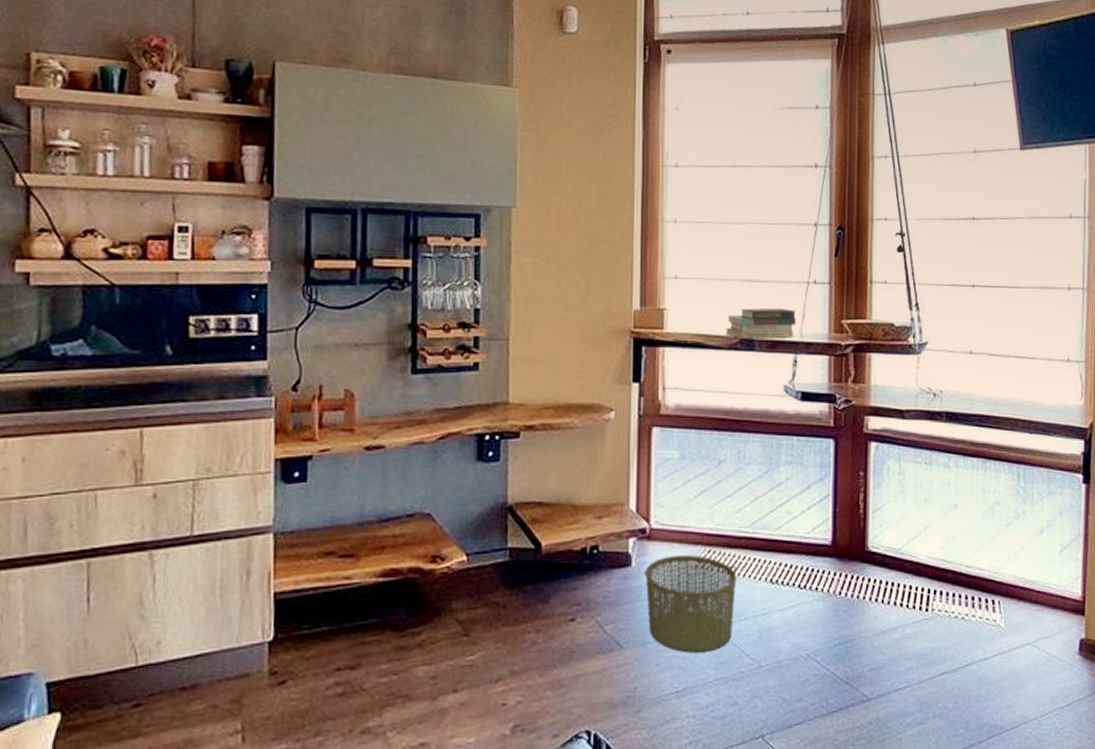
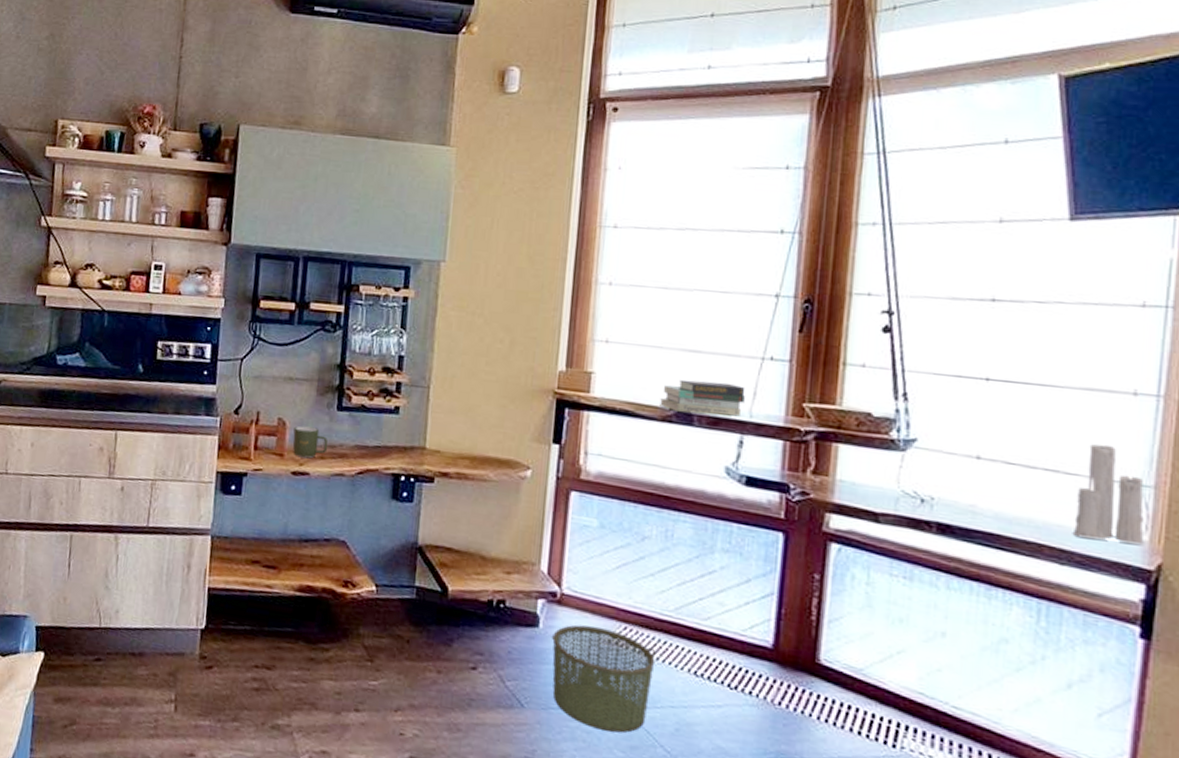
mug: none [363,395,404,430] -> present [292,425,328,459]
candle: none [1036,324,1081,410] -> present [1072,435,1145,545]

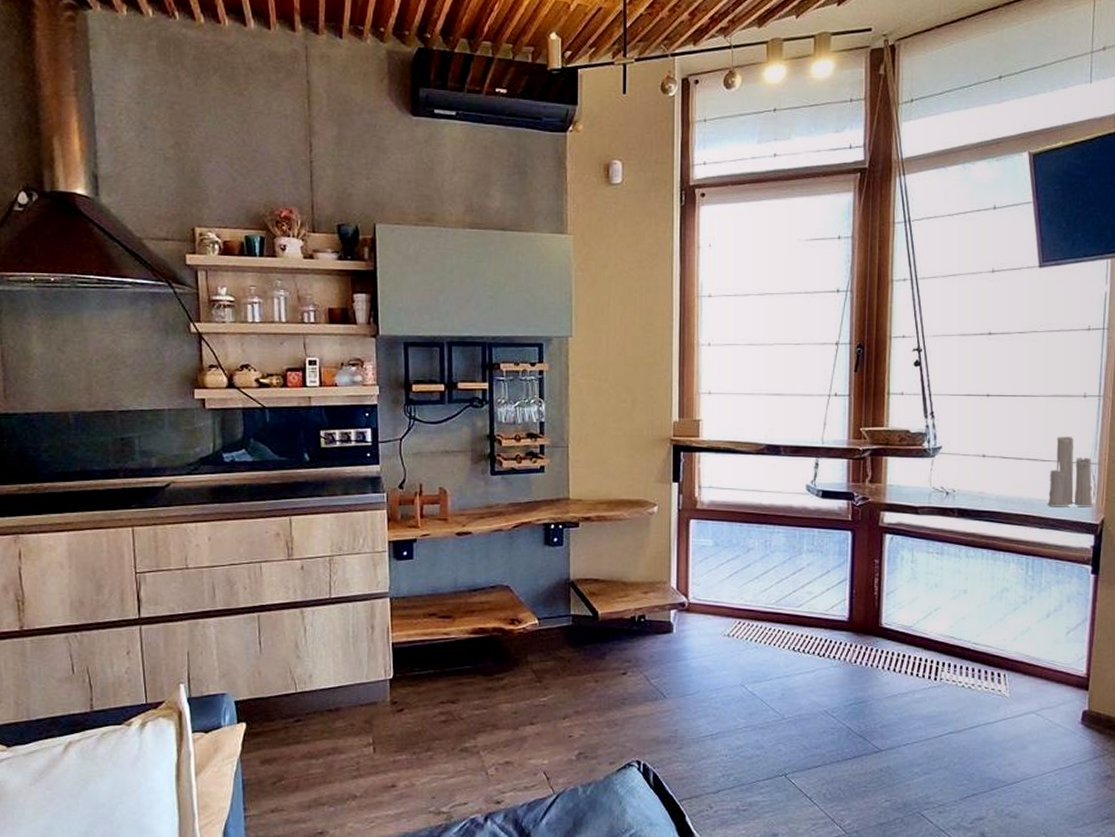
mug: present [292,425,328,459] -> none [454,492,486,520]
basket: present [551,624,656,733] -> none [683,625,764,705]
books: present [660,379,745,417] -> none [754,418,818,445]

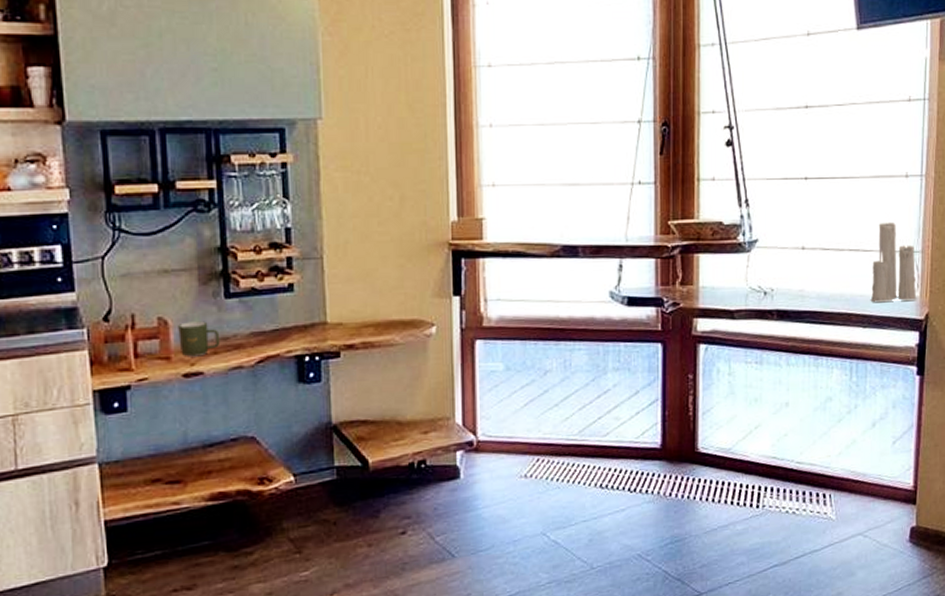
mug: none [454,492,486,520] -> present [178,321,221,357]

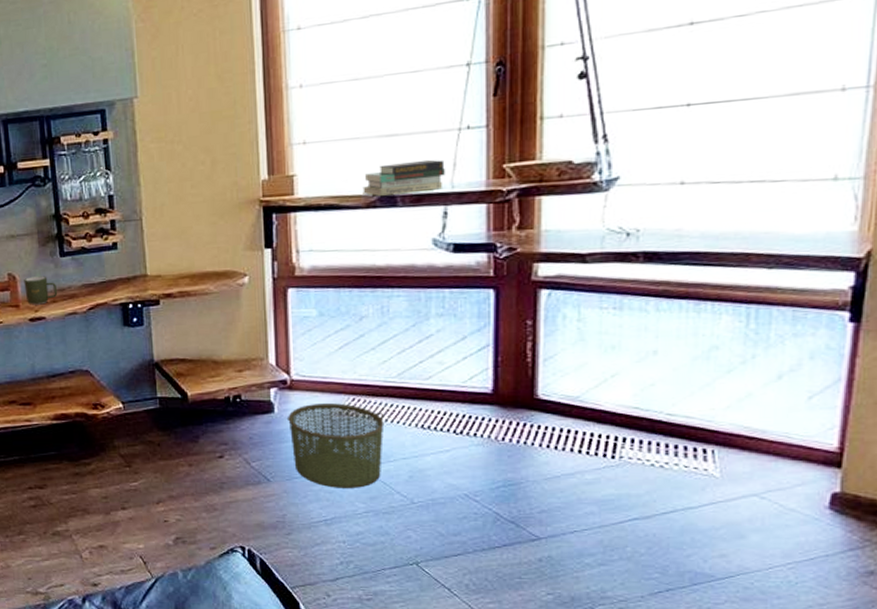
basket: none [472,464,567,559] -> present [286,402,385,488]
books: none [548,211,620,245] -> present [363,159,445,196]
candle: present [870,214,917,303] -> none [779,137,854,241]

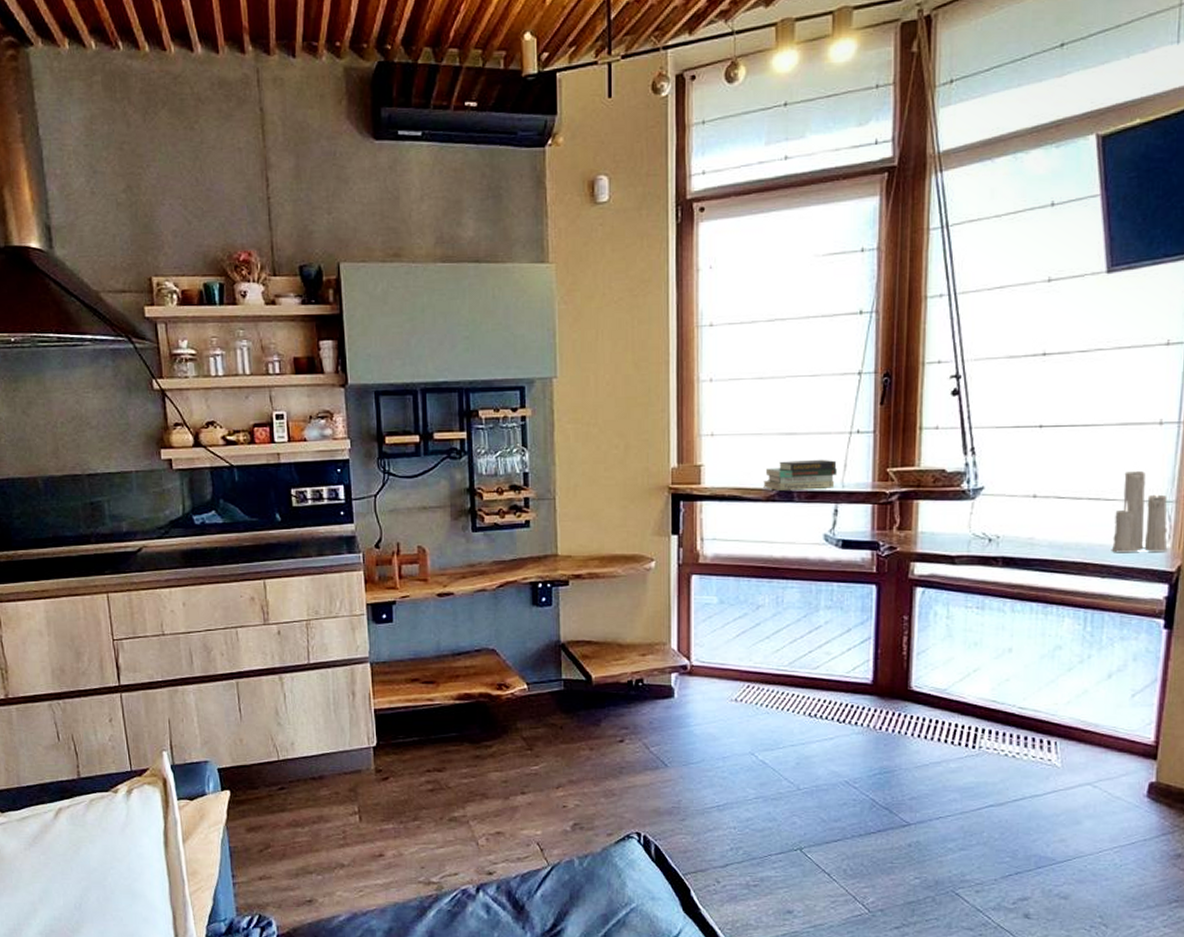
mug: present [24,276,58,305] -> none [434,550,468,580]
basket: present [286,402,385,488] -> none [685,689,776,774]
candle: none [779,137,854,241] -> present [1111,463,1168,553]

